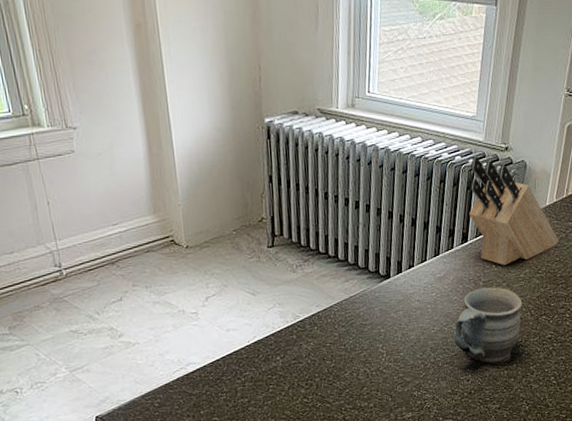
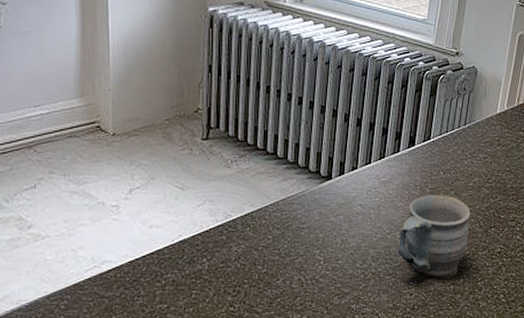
knife block: present [468,156,559,266] -> none [416,59,510,173]

